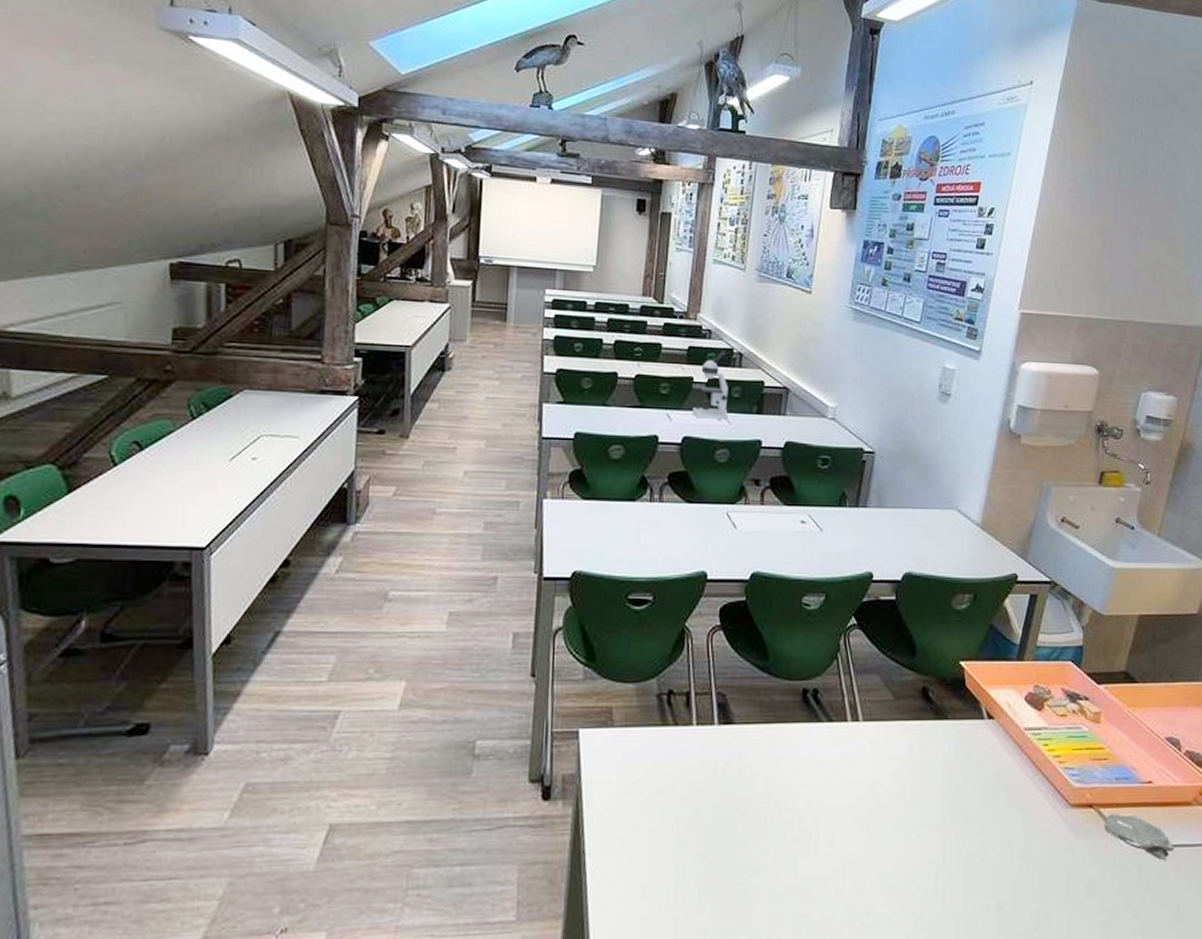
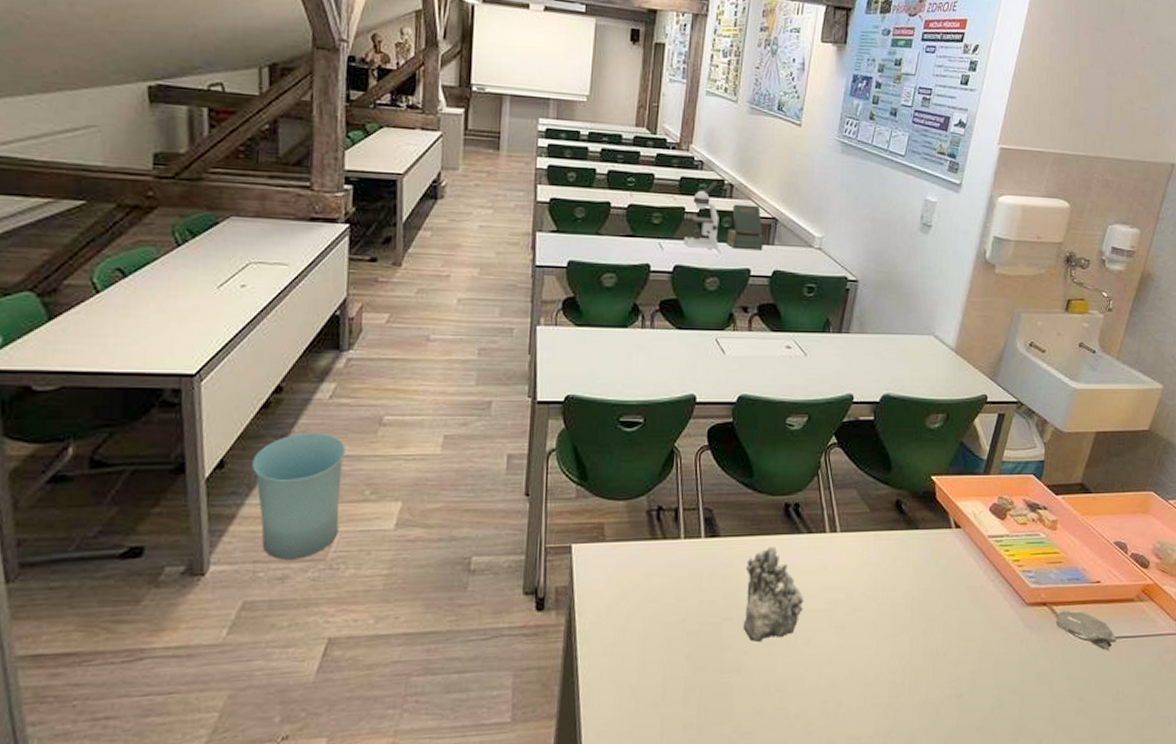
waste bin: none [258,607,351,740] -> present [252,432,346,560]
book: none [737,373,775,421] -> present [727,204,764,251]
mineral specimen: none [760,736,826,840] -> present [743,547,804,642]

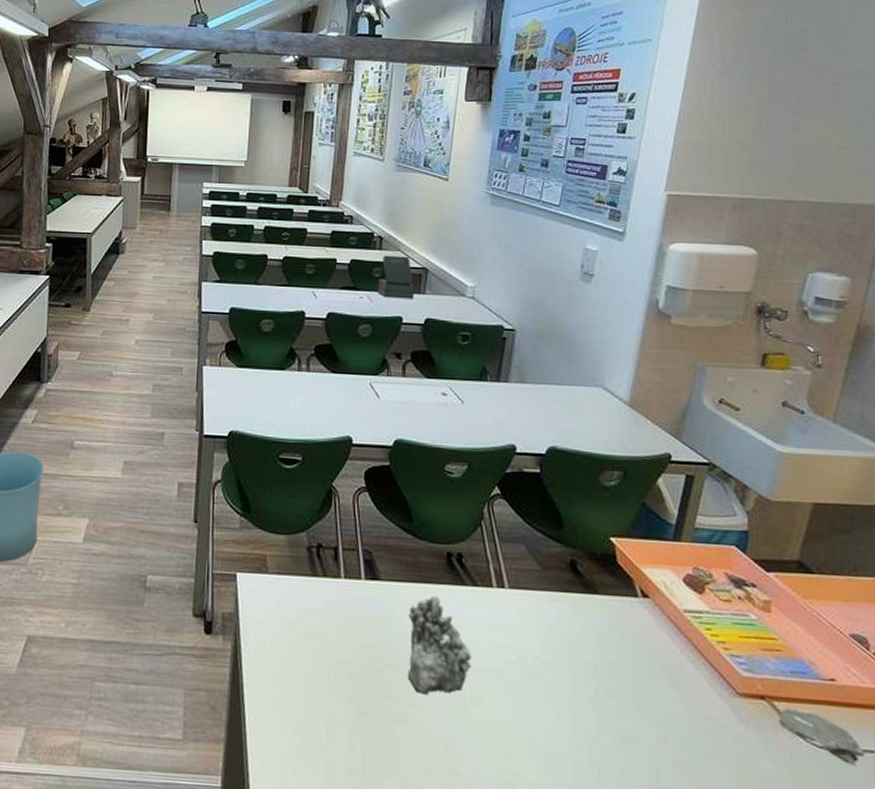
microscope: present [683,181,719,249] -> none [336,234,370,297]

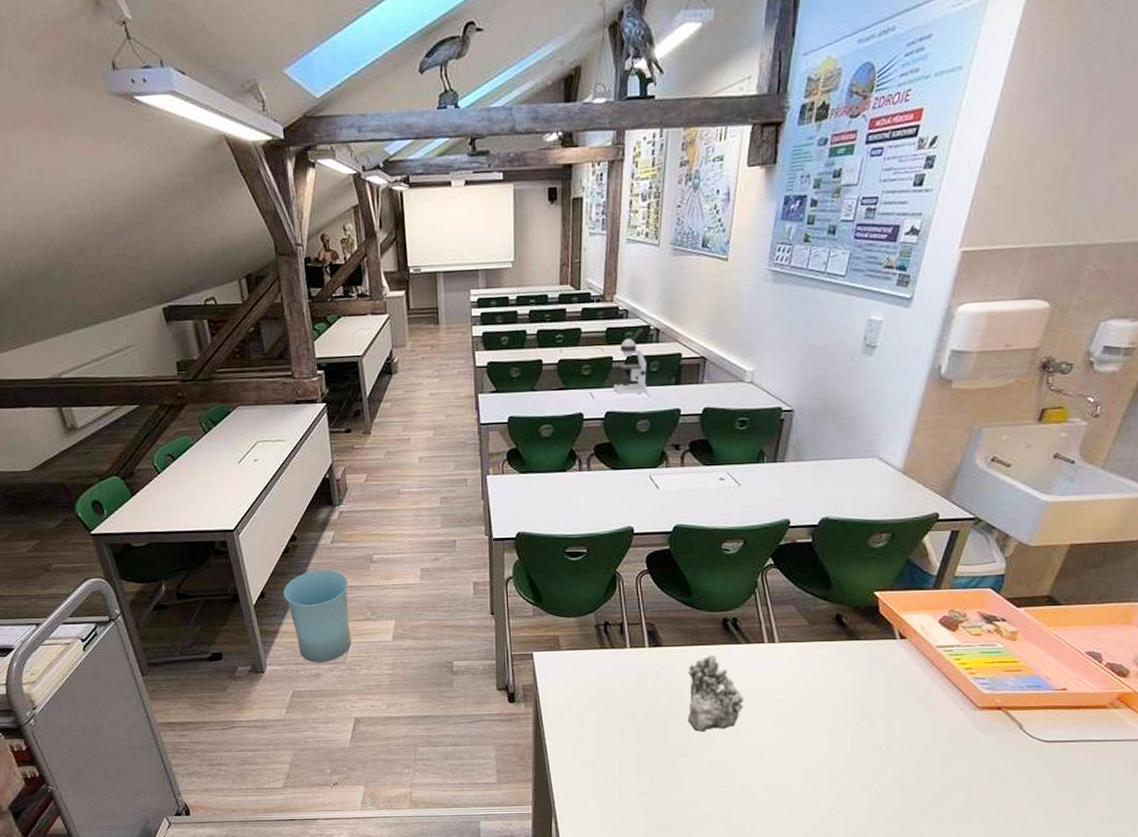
microscope: none [336,234,370,297] -> present [613,327,647,394]
book: present [378,255,415,299] -> none [655,346,693,392]
fossil: present [779,707,865,766] -> none [1012,714,1083,753]

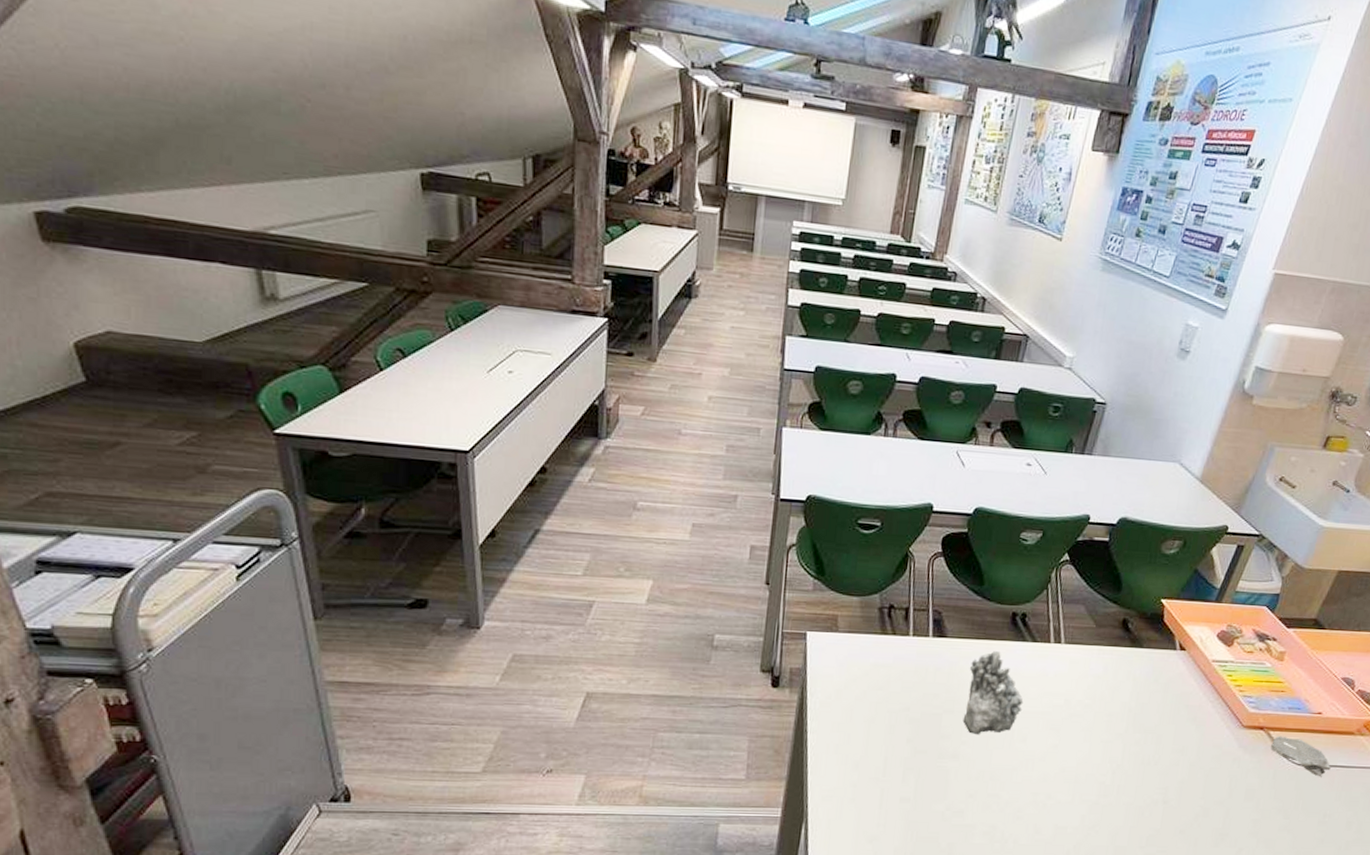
waste bin: present [283,569,352,663] -> none [520,511,603,623]
microscope: present [613,327,647,394] -> none [931,293,970,363]
fossil: none [1012,714,1083,753] -> present [1271,735,1331,777]

